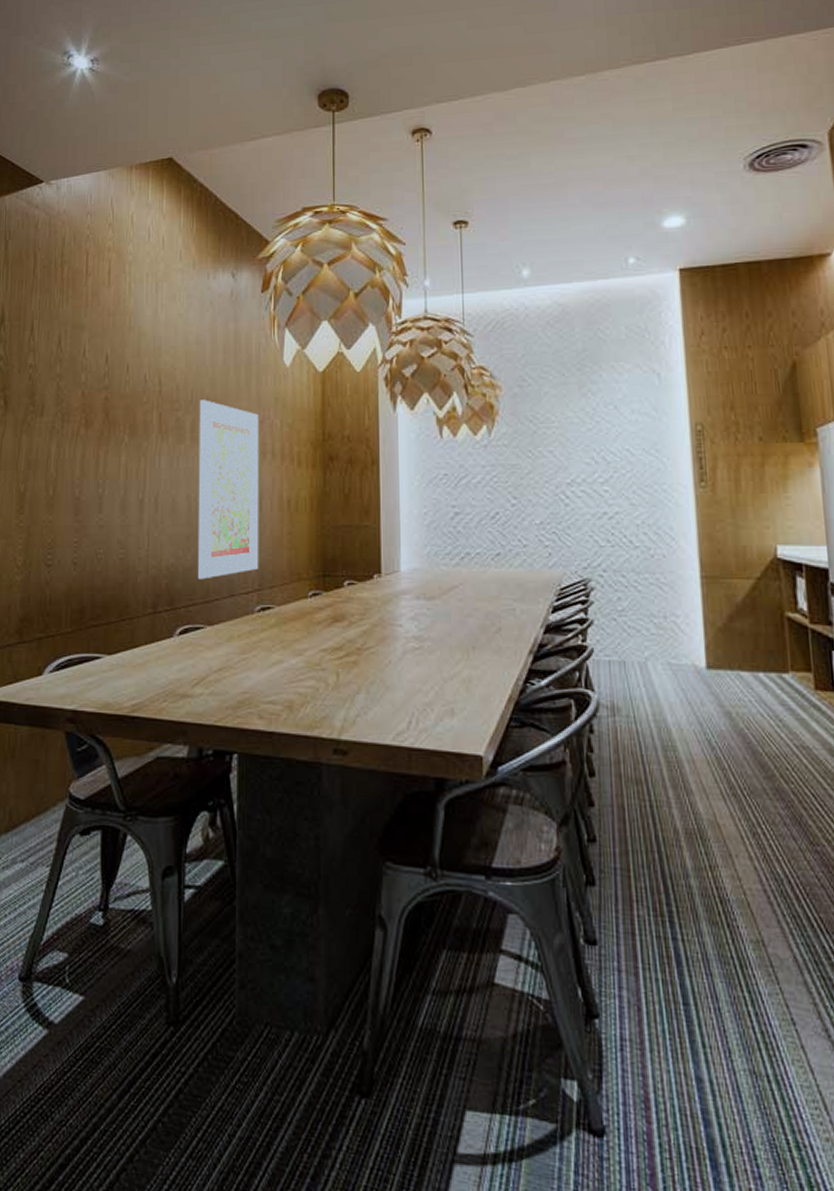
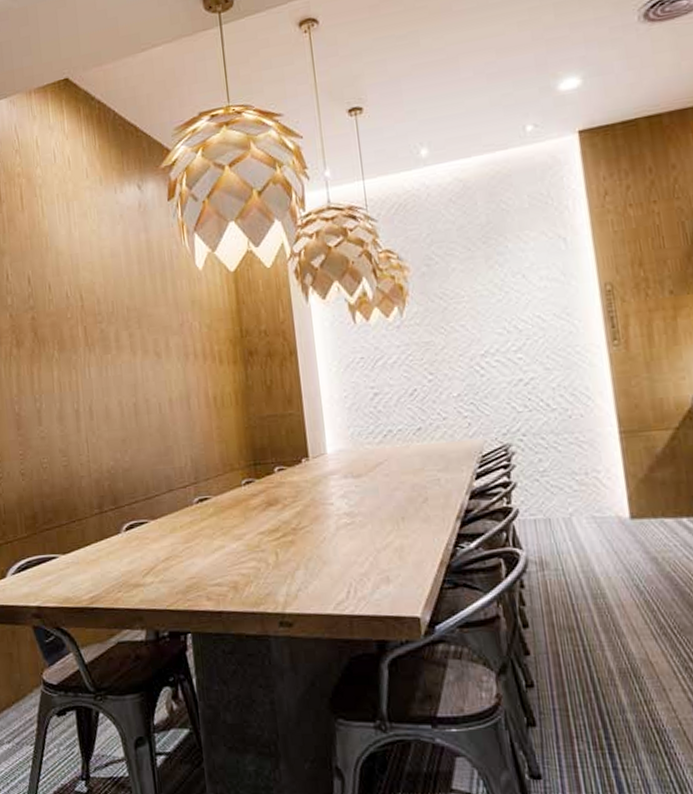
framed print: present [197,399,259,580] -> none [120,309,193,479]

